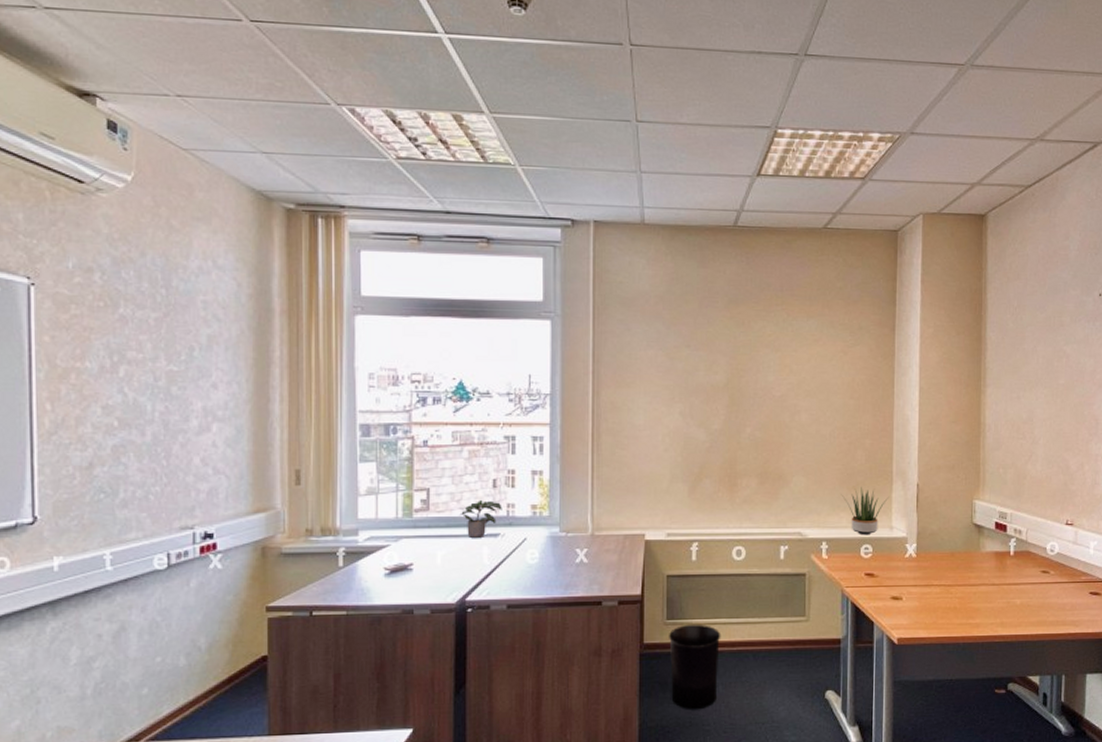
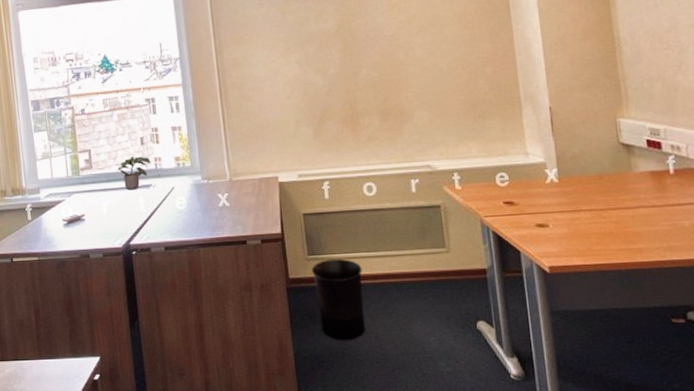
potted plant: present [841,487,889,534] -> none [467,115,520,163]

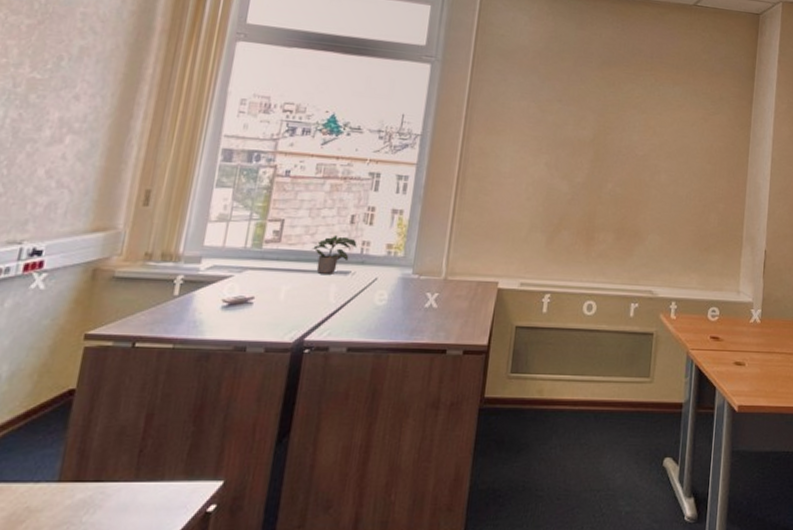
waste bin: present [312,258,365,341] -> none [506,379,565,473]

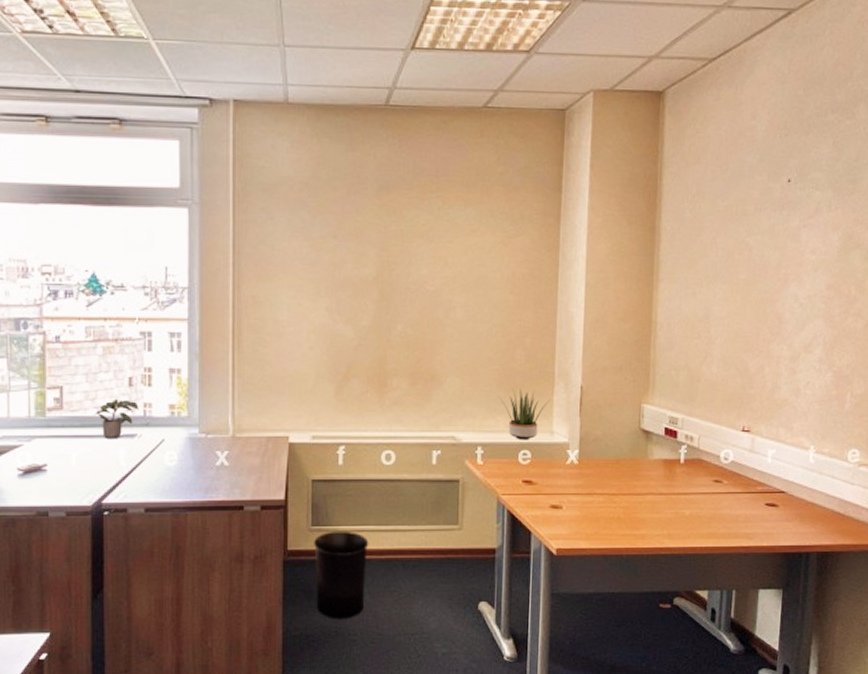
waste bin: none [506,379,565,473] -> present [314,530,369,620]
potted plant: none [693,250,738,297] -> present [498,389,550,439]

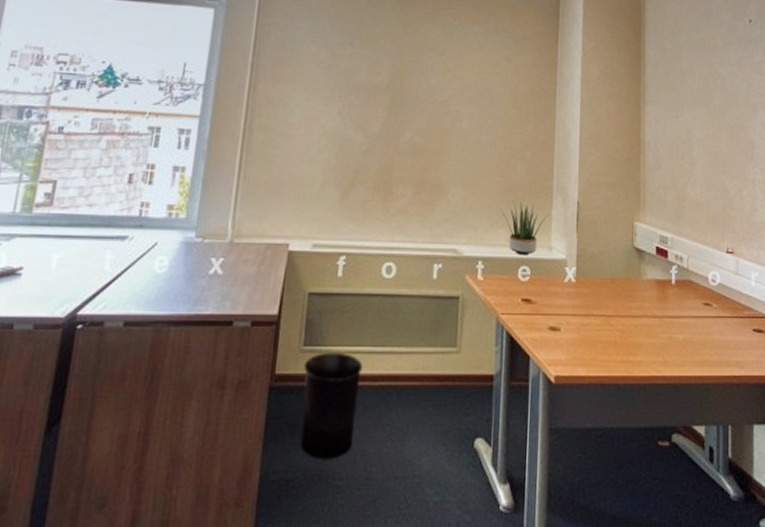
potted plant: present [94,398,139,440] -> none [85,196,136,241]

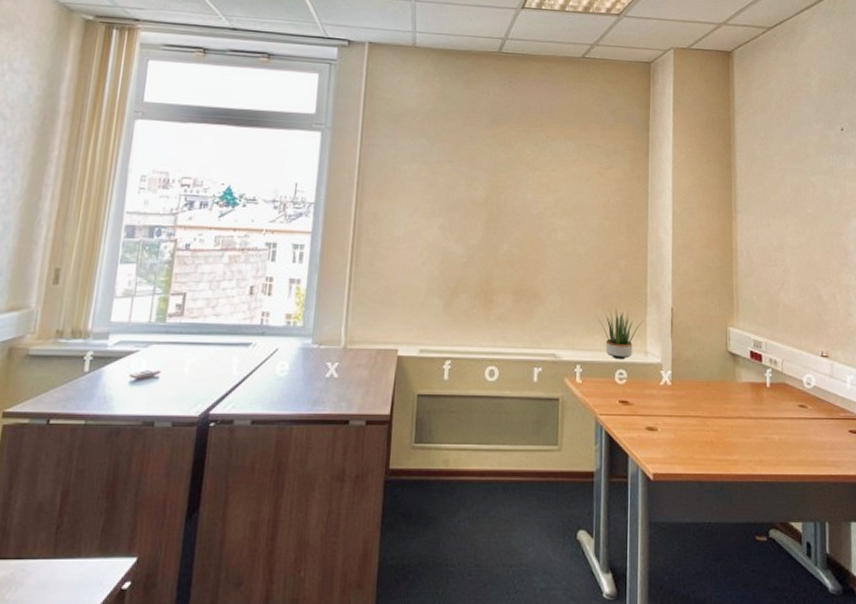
waste bin: present [300,352,363,460] -> none [414,449,470,548]

